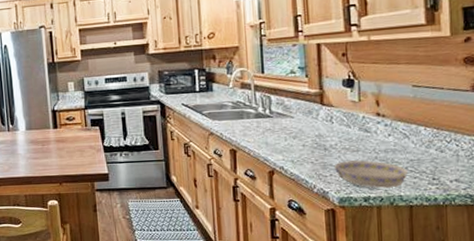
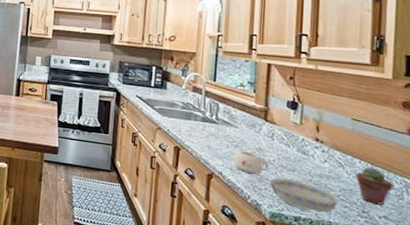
mug: none [295,140,331,162] -> present [235,150,269,174]
potted succulent: none [422,132,462,169] -> present [356,167,394,205]

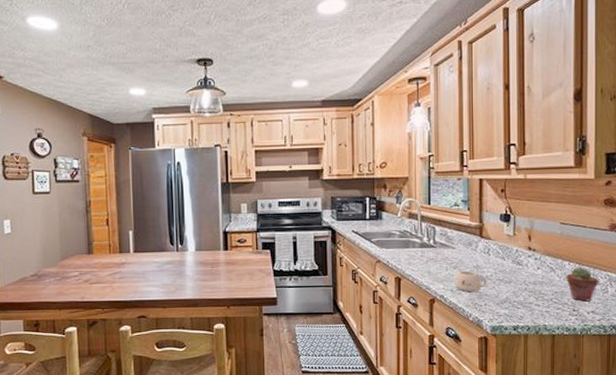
bowl: present [269,178,339,214] -> none [488,291,552,320]

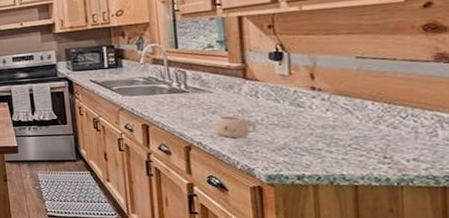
potted succulent: present [566,267,599,302] -> none [370,106,422,147]

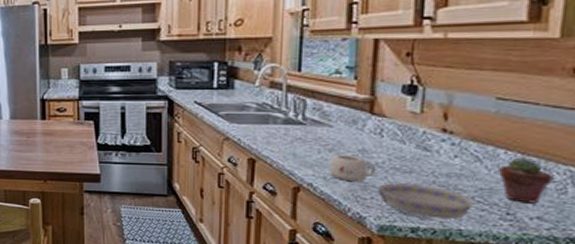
bowl: none [260,136,351,168] -> present [377,183,473,221]
potted succulent: none [370,106,422,147] -> present [499,157,554,204]

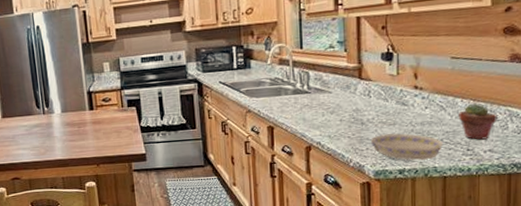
mug: present [330,154,376,181] -> none [333,115,368,137]

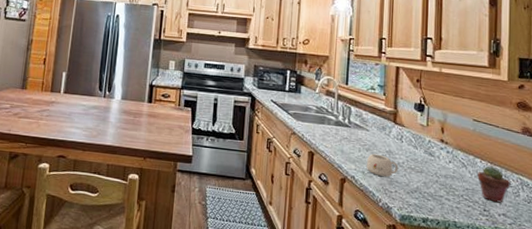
mug: none [333,115,368,137] -> present [367,153,399,177]
bowl: present [370,133,443,162] -> none [399,180,463,214]

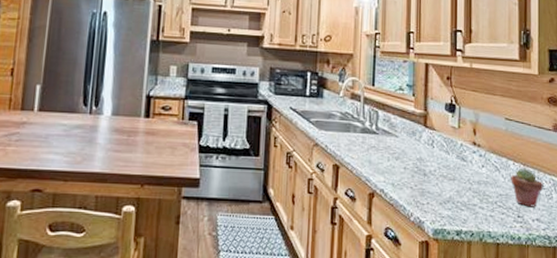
mug: present [367,153,399,177] -> none [397,162,430,187]

